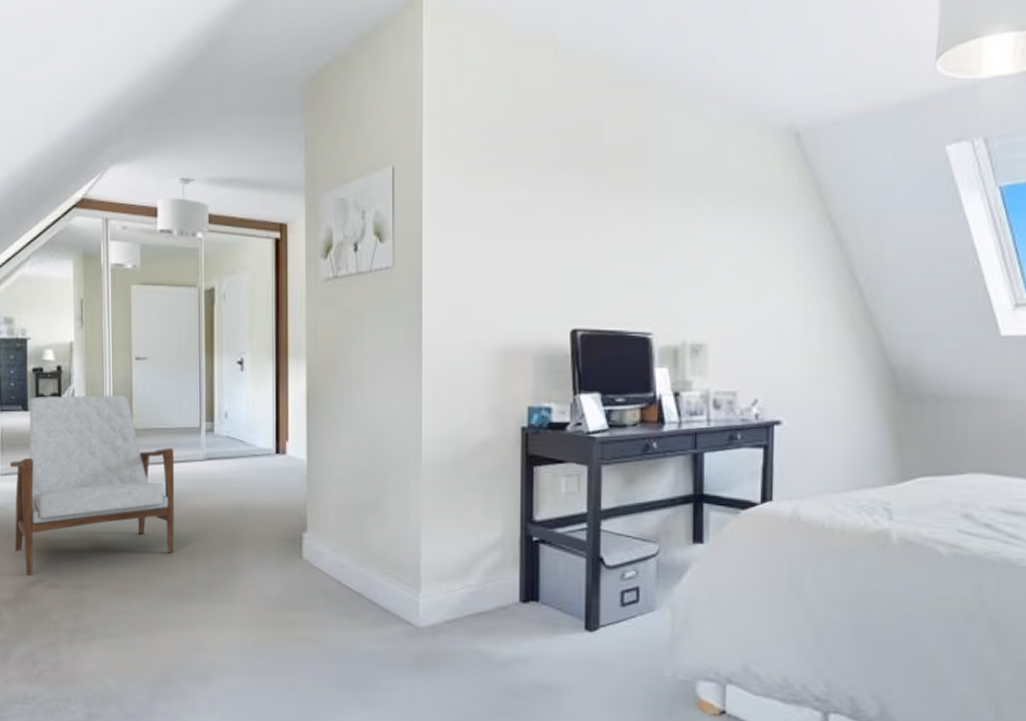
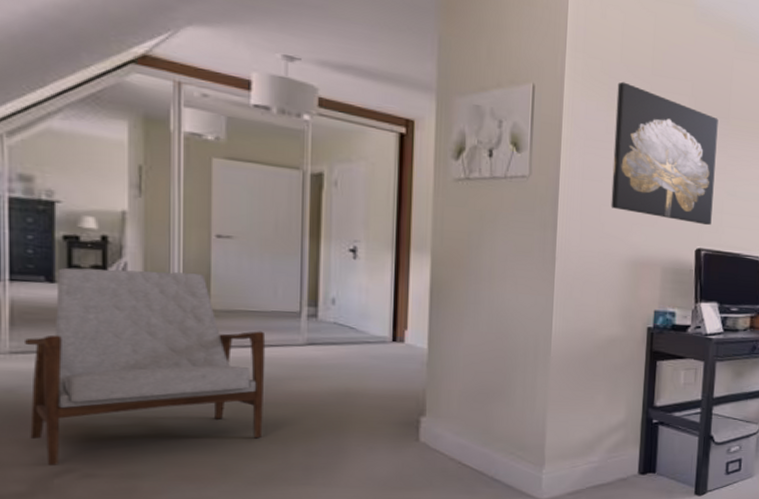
wall art: none [475,147,589,301] -> present [611,81,718,226]

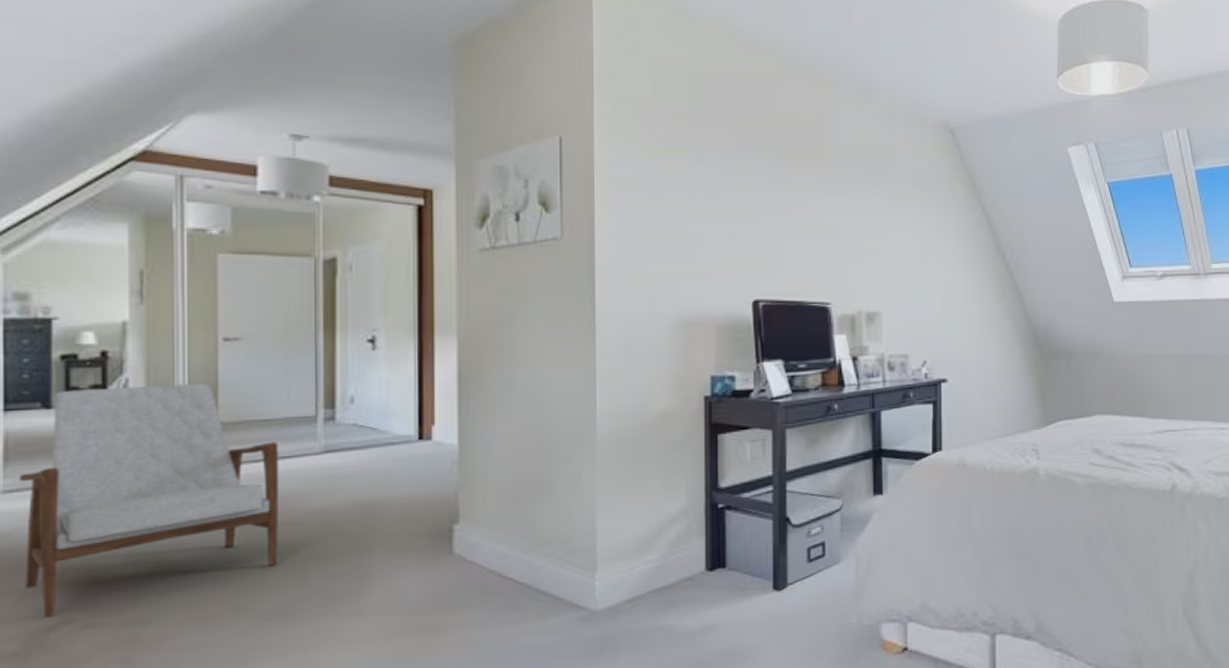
wall art: present [611,81,718,226] -> none [652,123,768,273]

